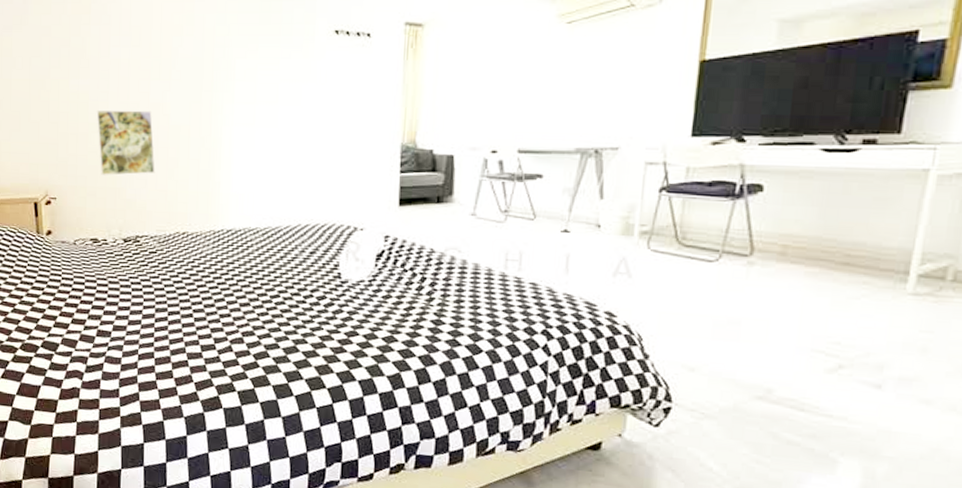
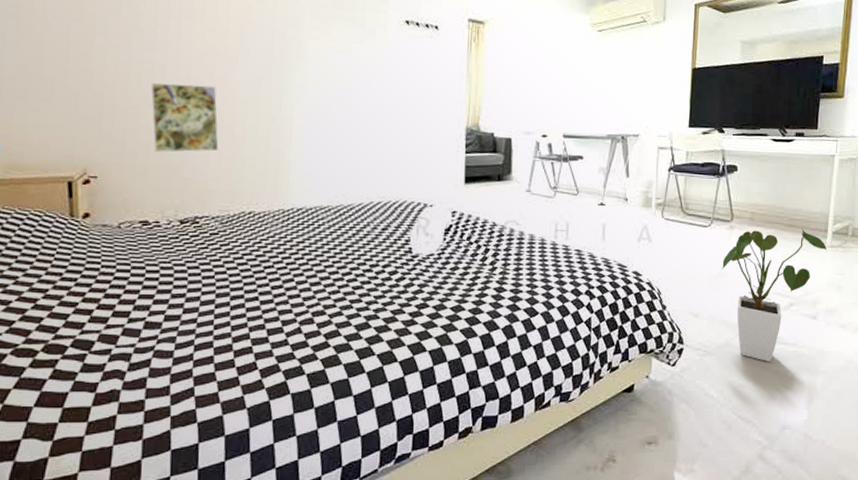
house plant: none [733,268,907,436] -> present [722,228,827,362]

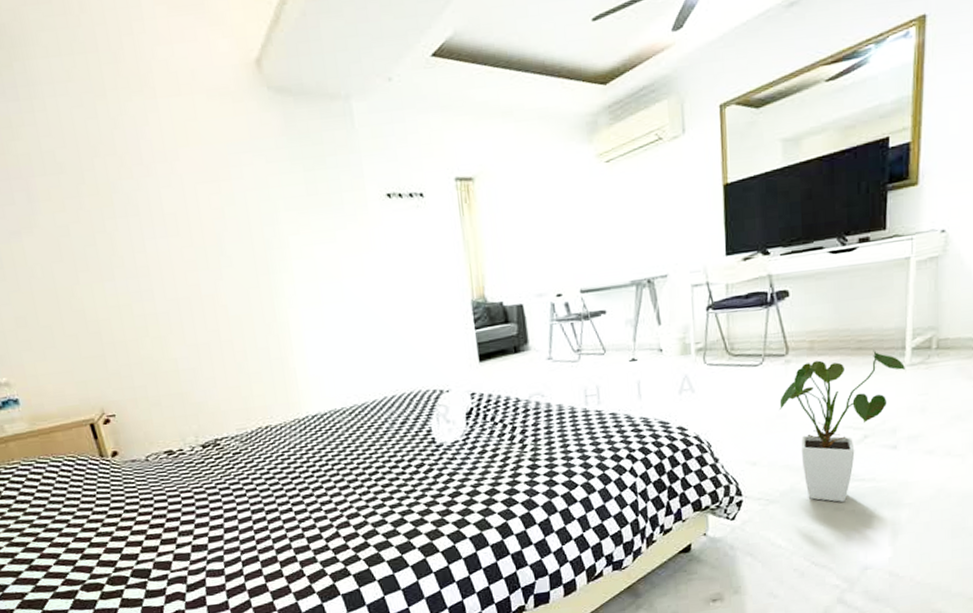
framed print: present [150,83,219,152] -> none [142,304,223,381]

